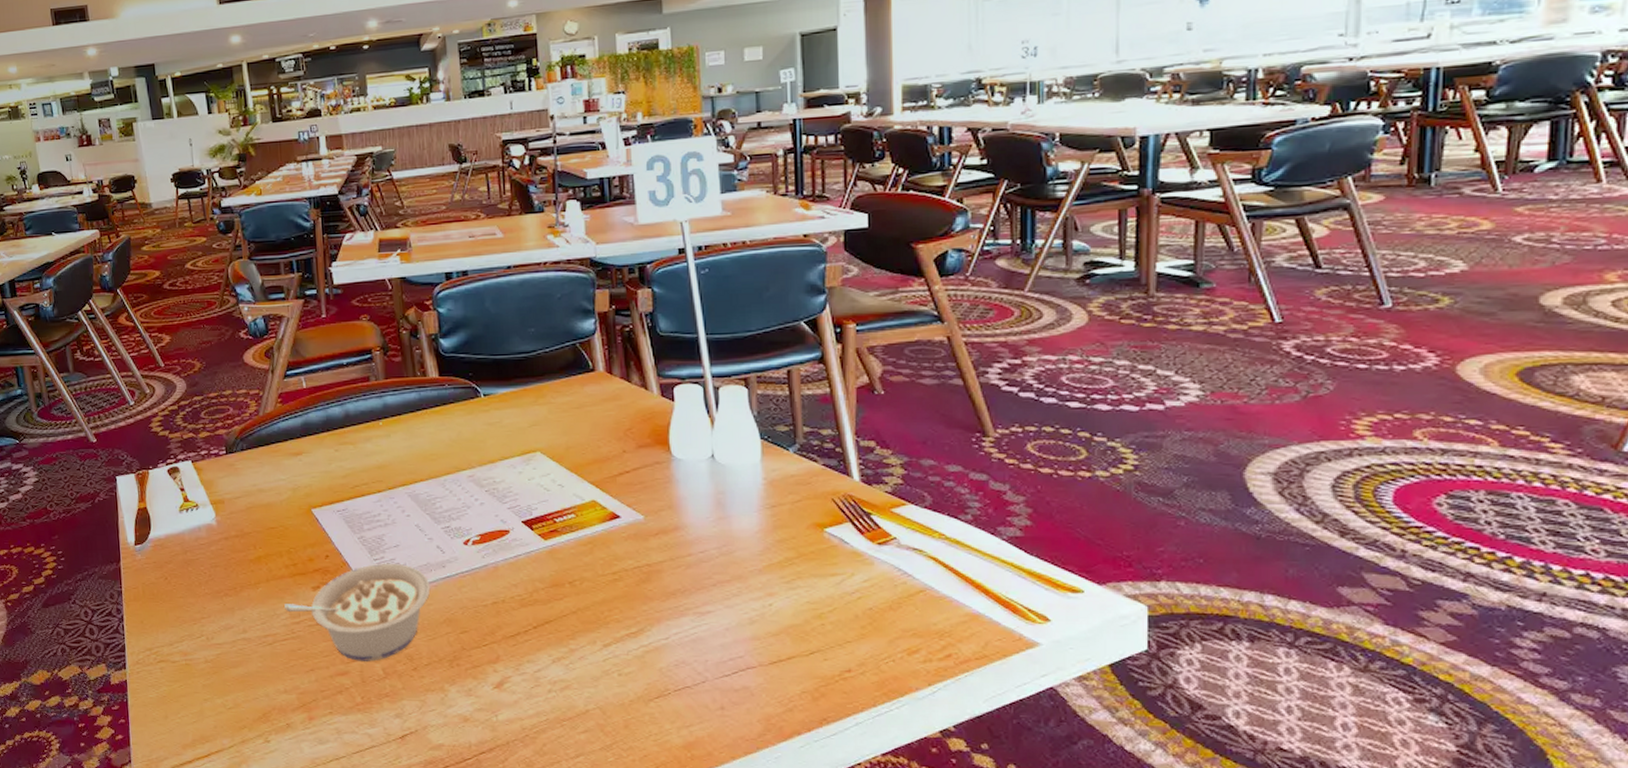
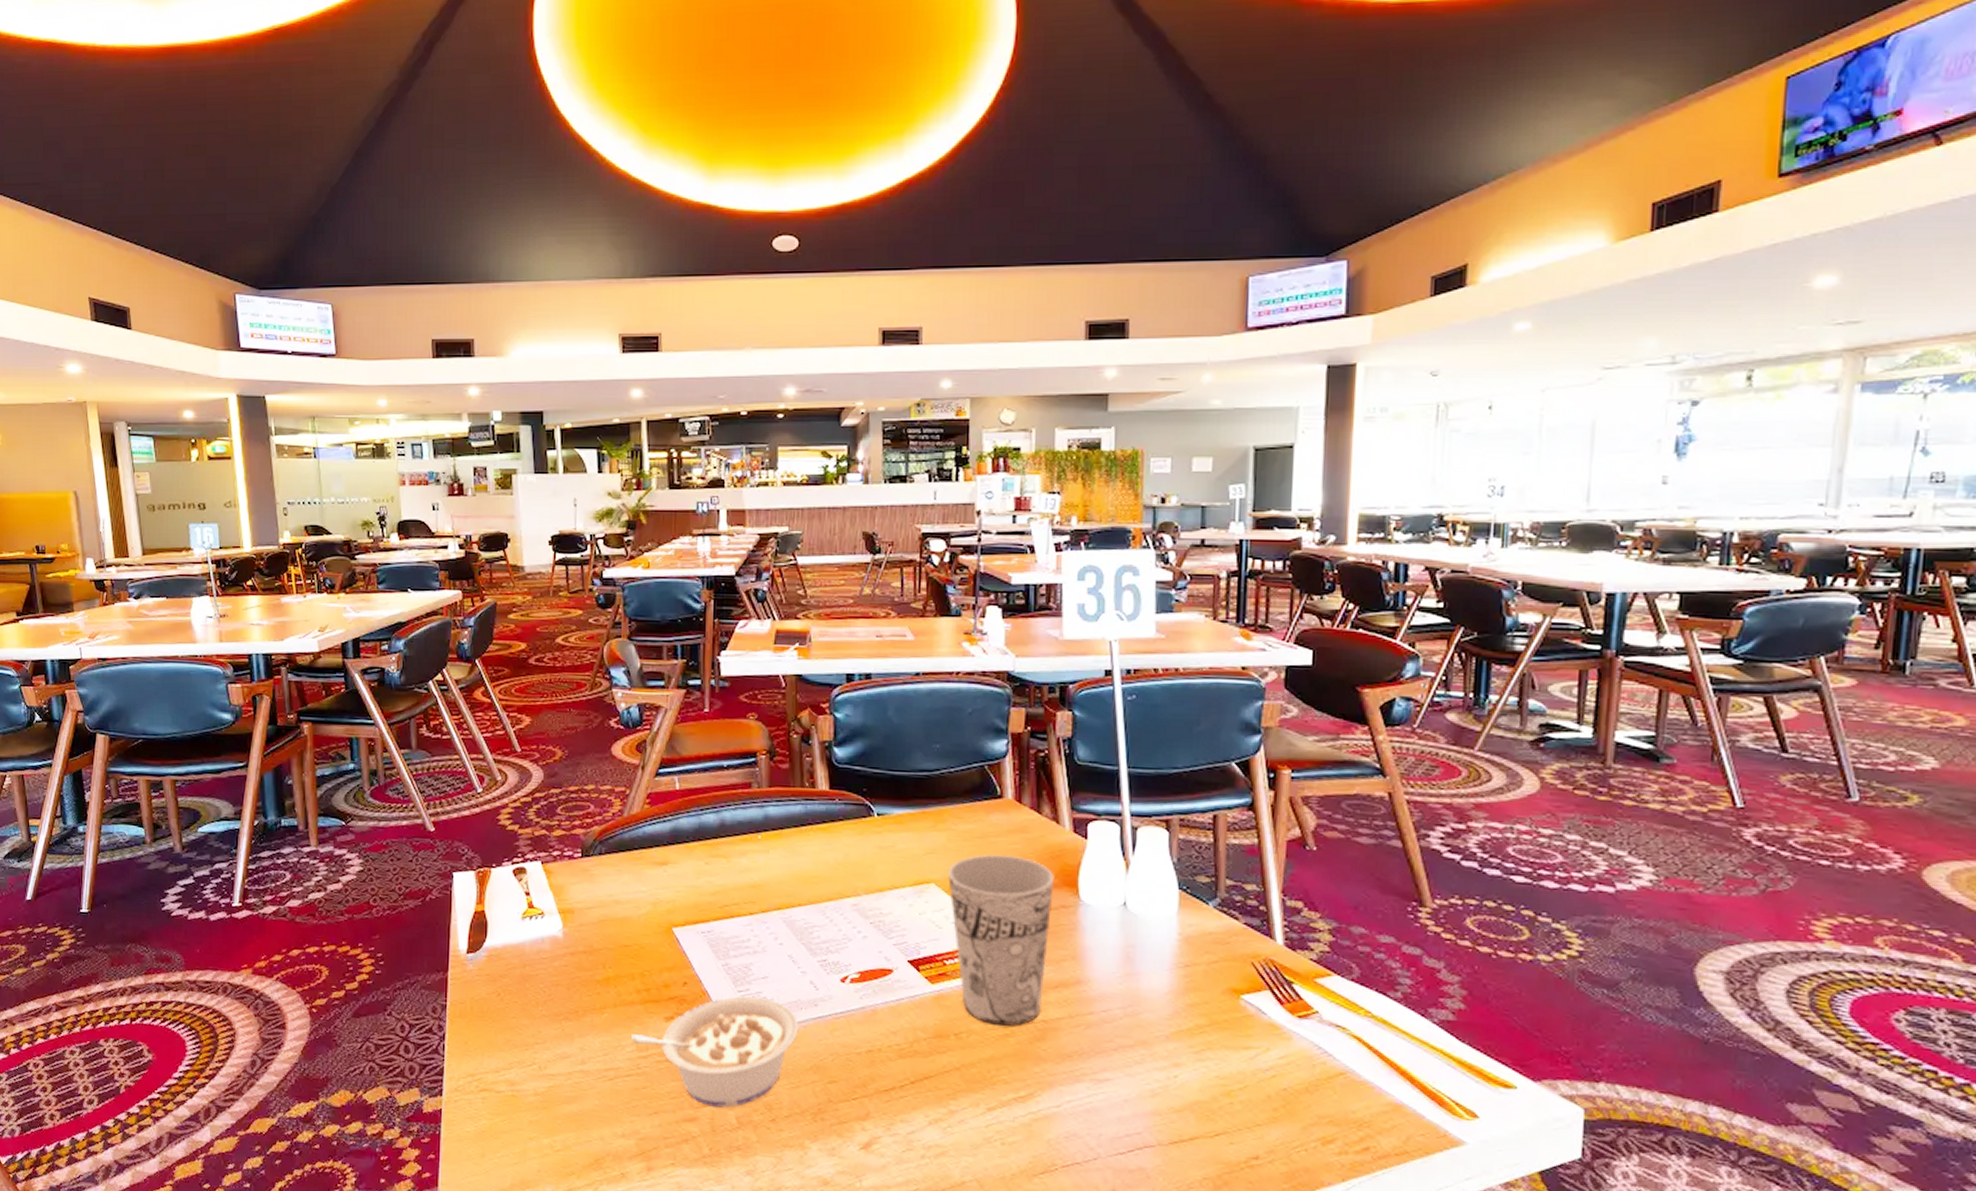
cup: none [551,421,648,573] -> present [948,854,1054,1027]

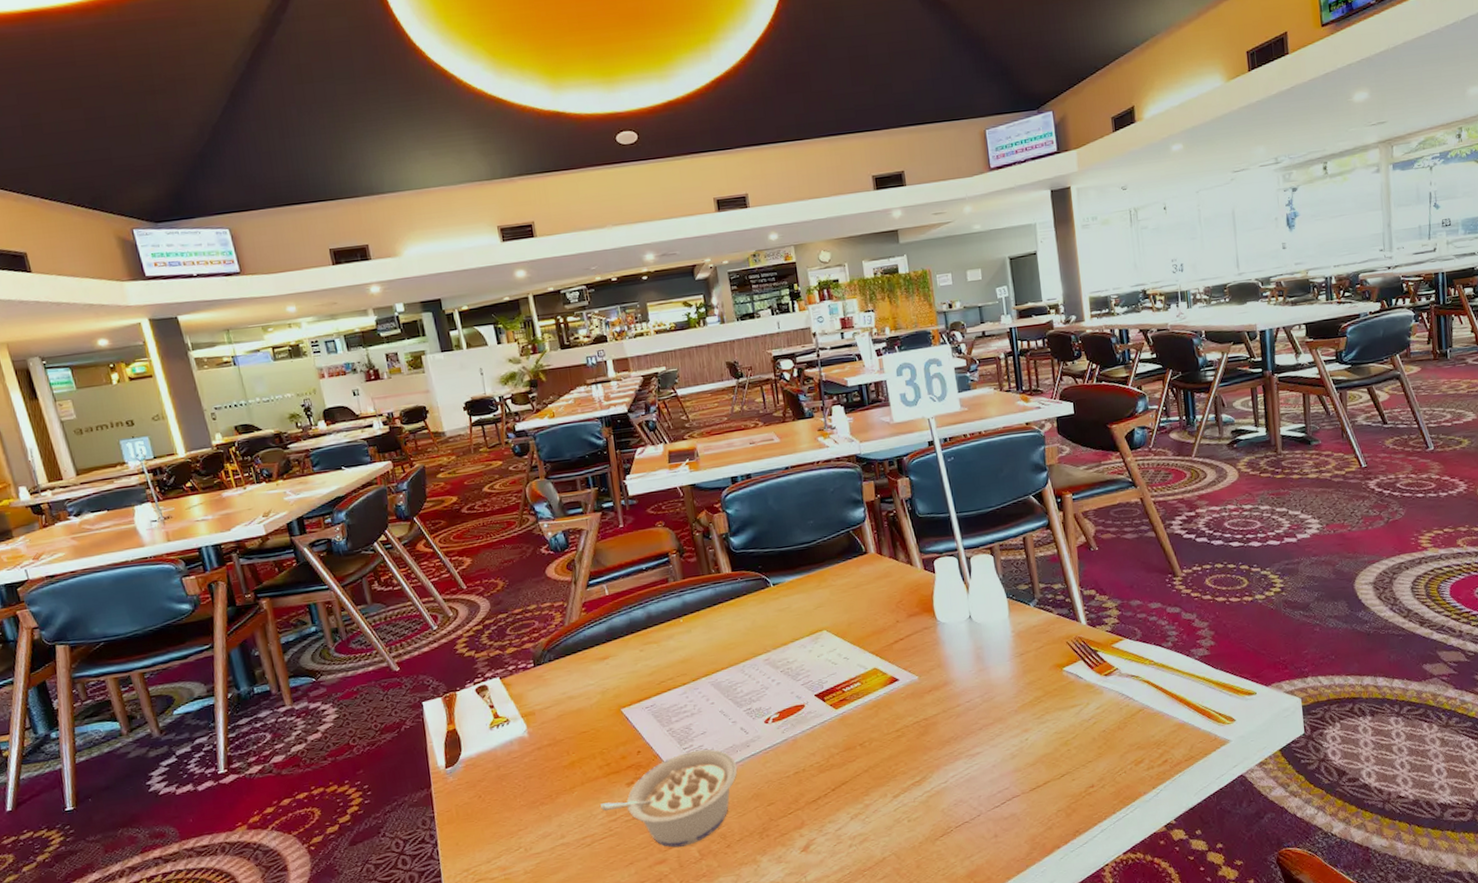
cup: present [948,854,1054,1027] -> none [835,596,922,731]

